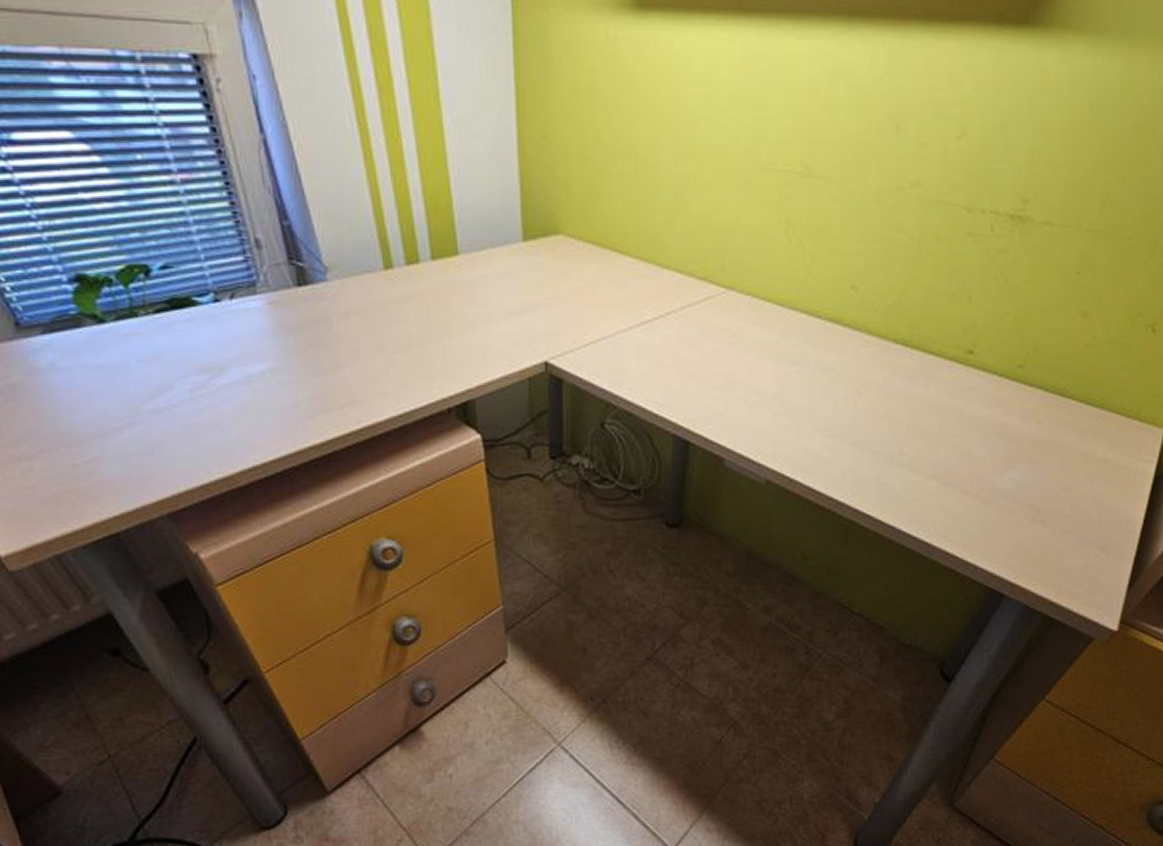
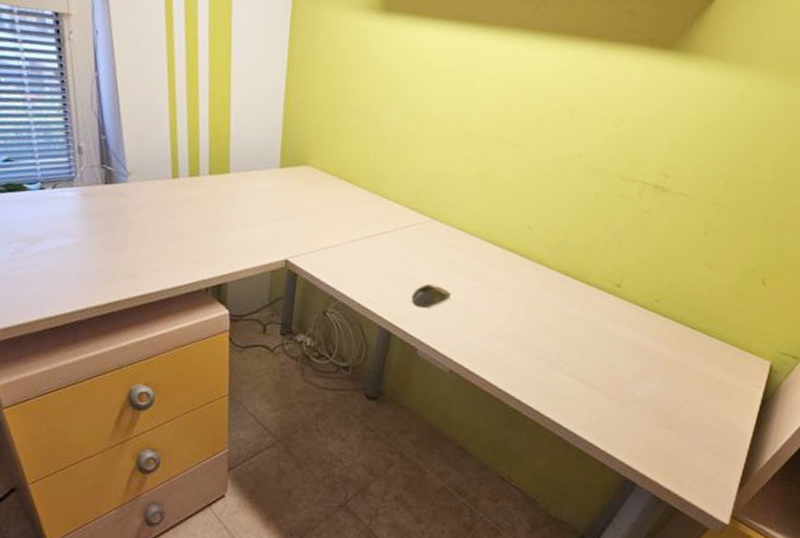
computer mouse: none [710,375,760,405] -> present [411,284,451,308]

